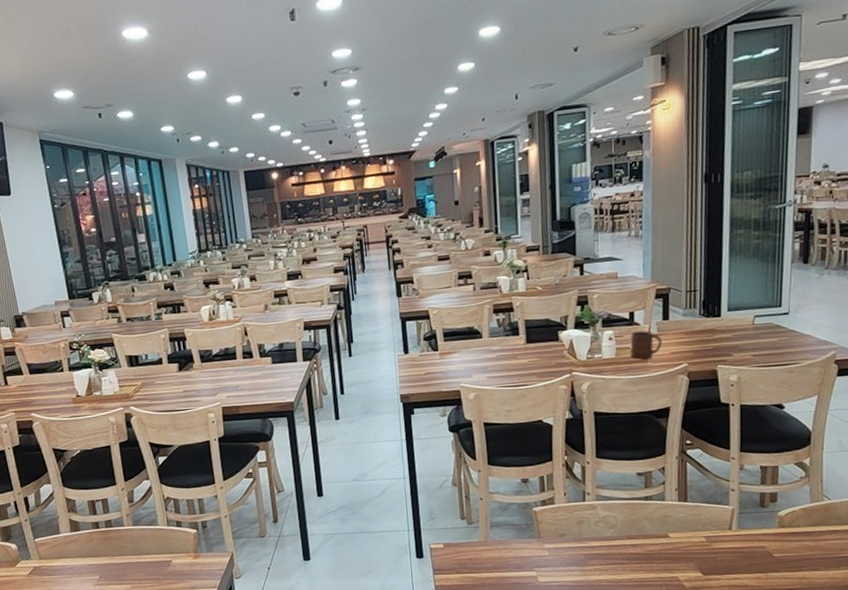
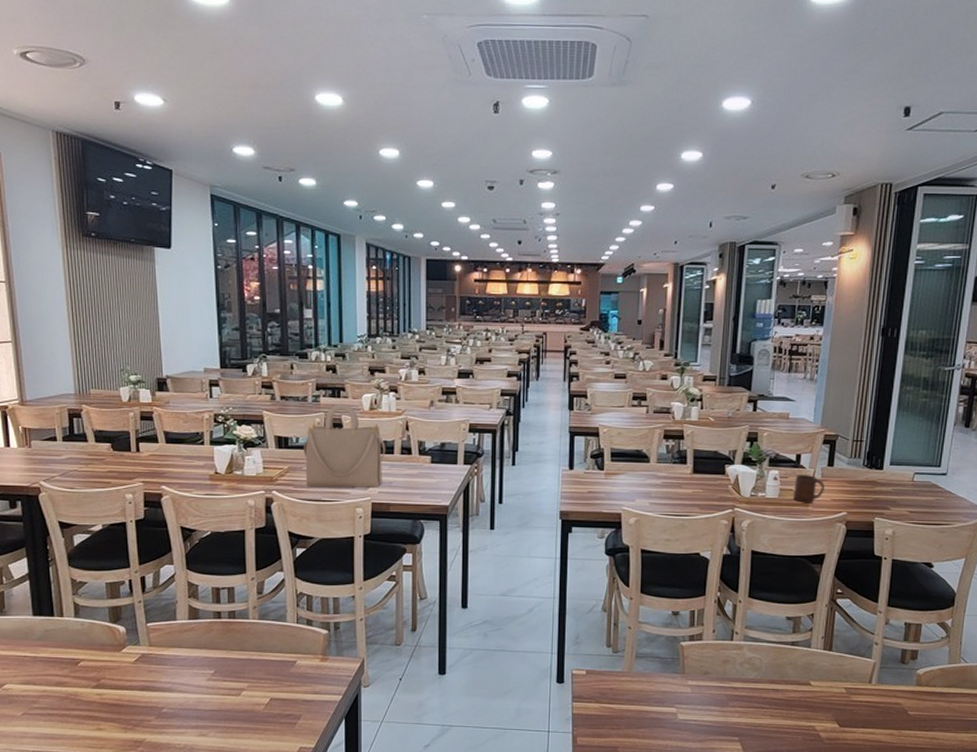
handbag: none [153,318,229,399] -> present [304,404,386,488]

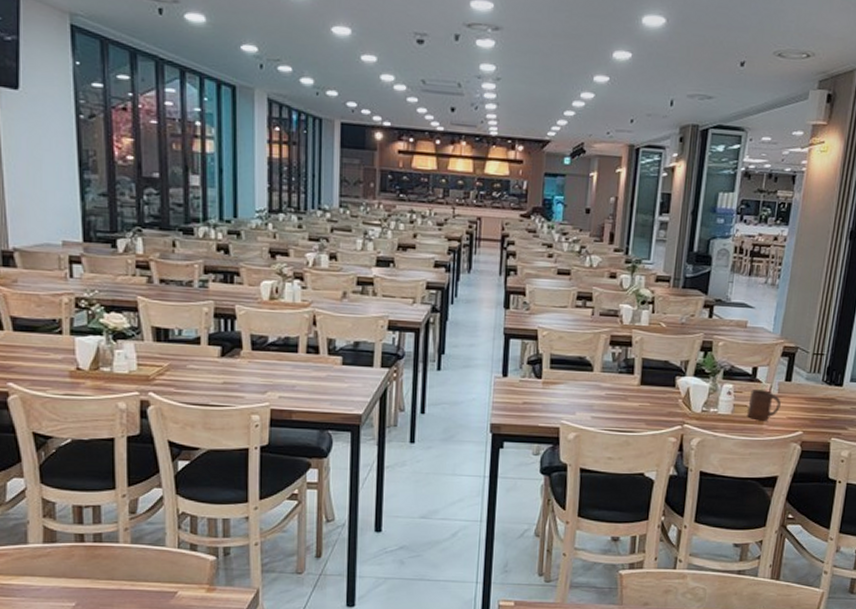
handbag: present [304,404,386,488] -> none [188,291,289,392]

